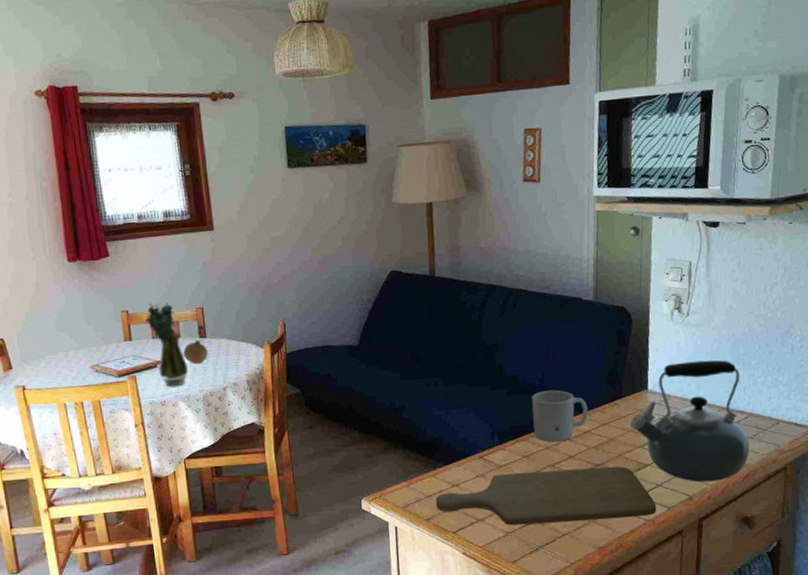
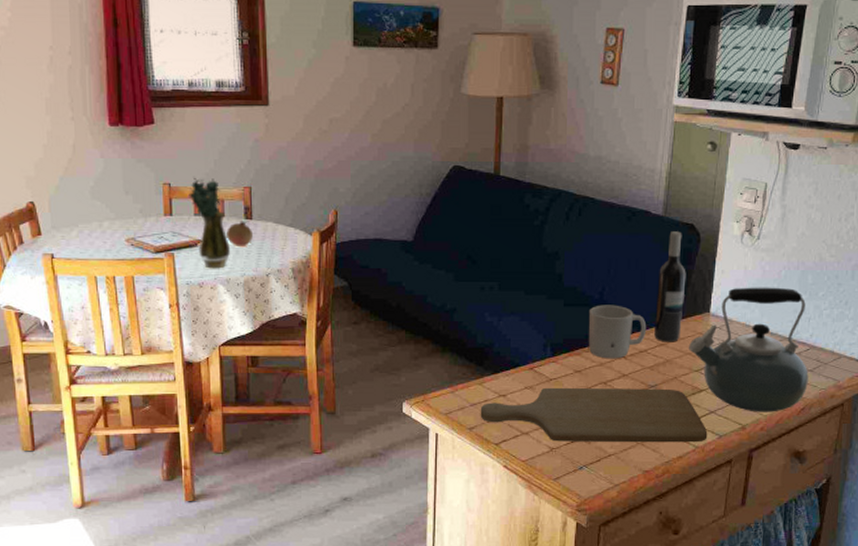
wine bottle: none [594,315,622,422] -> present [653,231,686,342]

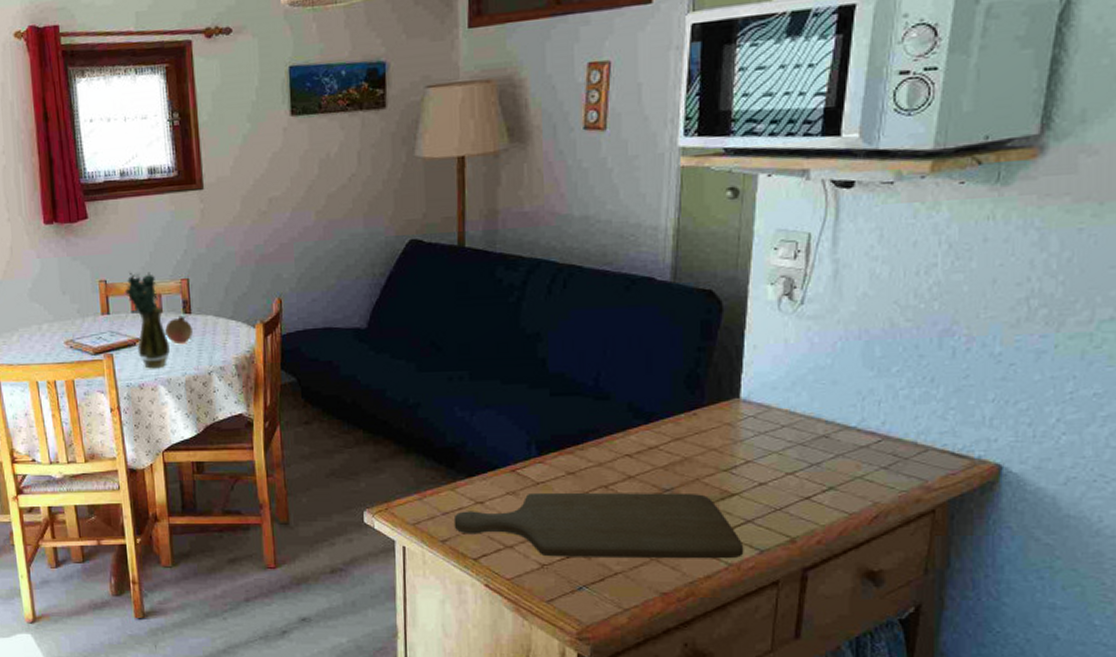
mug: present [588,305,647,359] -> none [581,392,657,458]
wine bottle: present [653,231,686,342] -> none [665,300,706,436]
kettle: present [688,287,809,412] -> none [712,363,882,522]

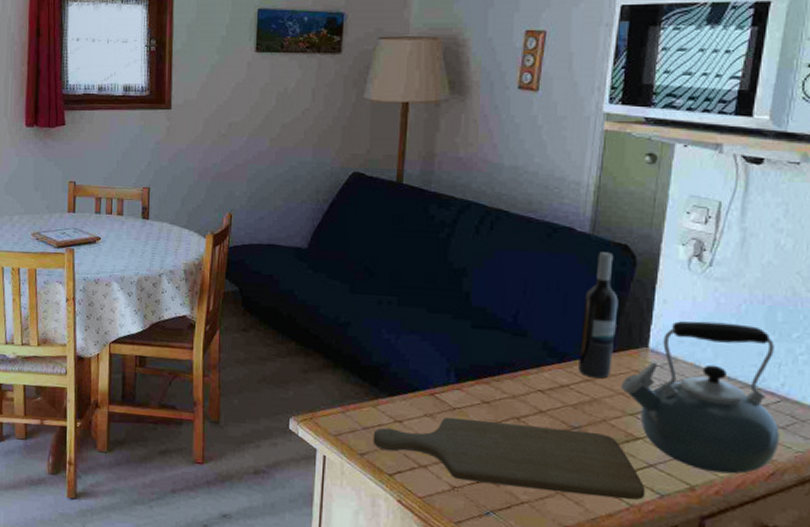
vase: present [125,272,170,369] -> none [91,176,126,267]
fruit: present [165,316,193,345] -> none [124,220,148,247]
wine bottle: none [665,300,706,436] -> present [577,252,619,379]
kettle: none [712,363,882,522] -> present [620,321,780,474]

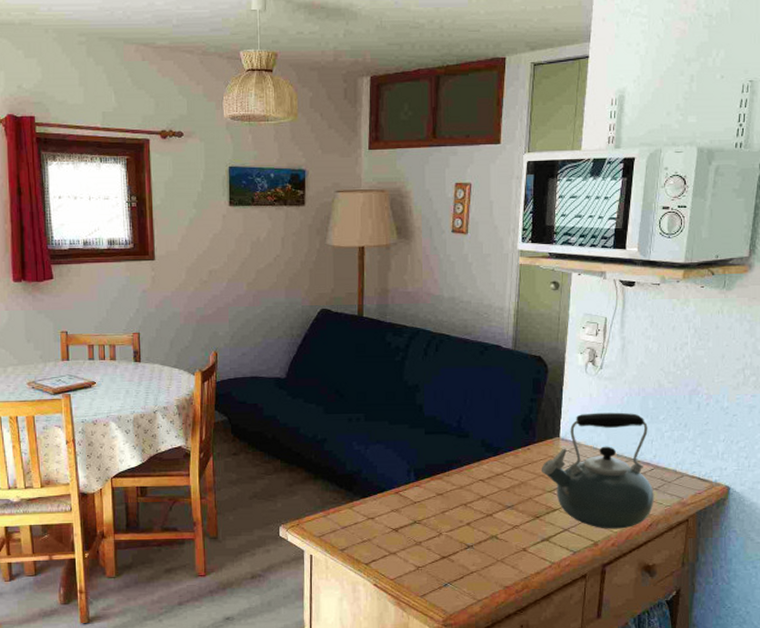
chopping board: present [372,417,646,500] -> none [350,509,563,561]
wine bottle: present [577,252,619,379] -> none [508,363,536,466]

